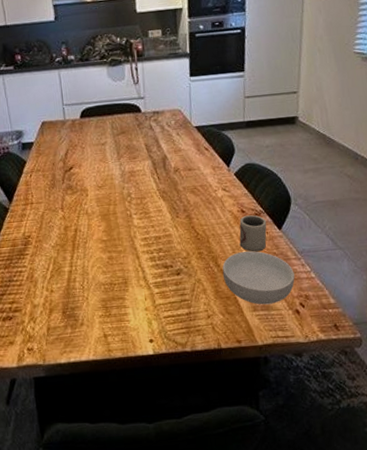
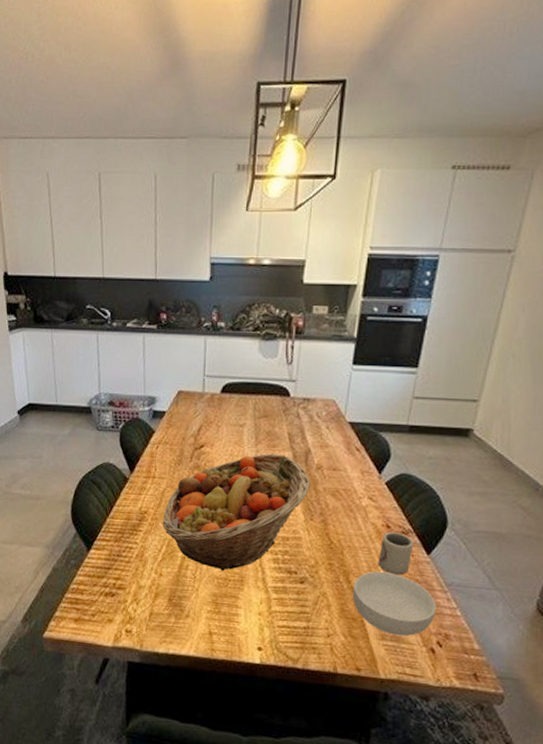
fruit basket: none [46,164,172,277] -> present [162,453,311,571]

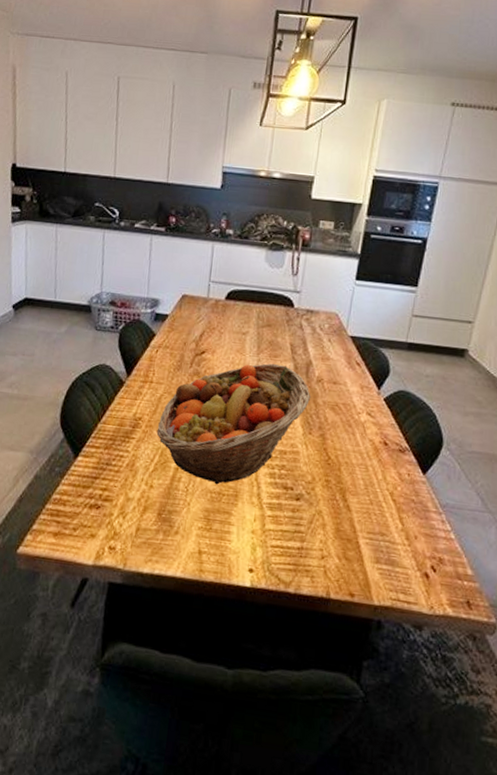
cereal bowl: present [352,571,437,637] -> none [348,490,431,560]
cup: present [378,532,414,575] -> none [374,449,411,495]

